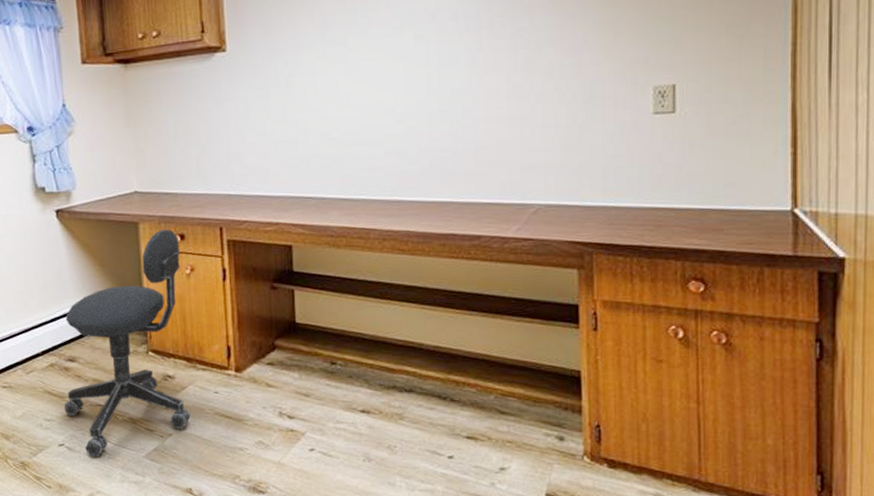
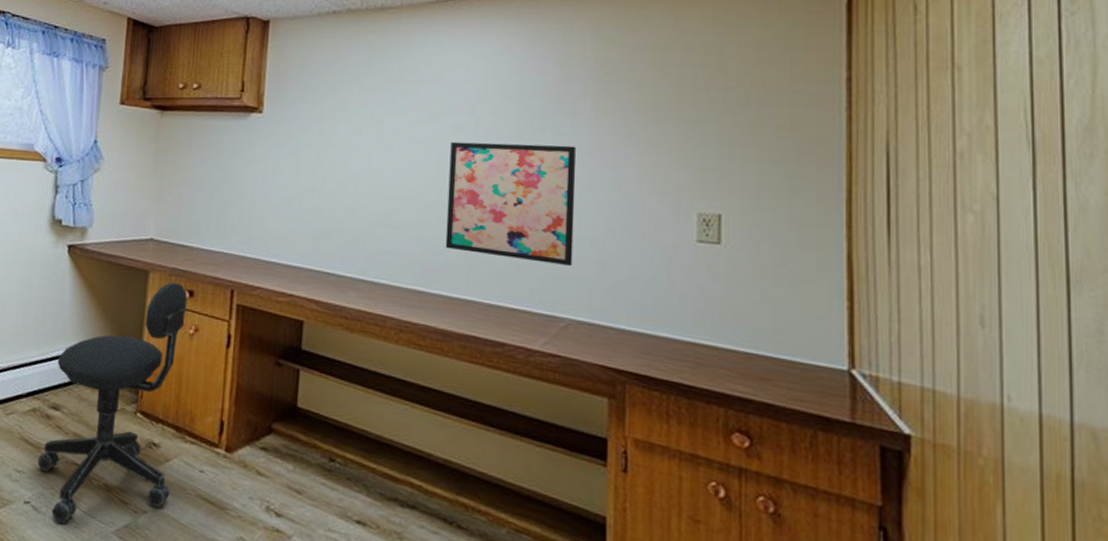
wall art: none [415,39,539,157] -> present [445,141,577,267]

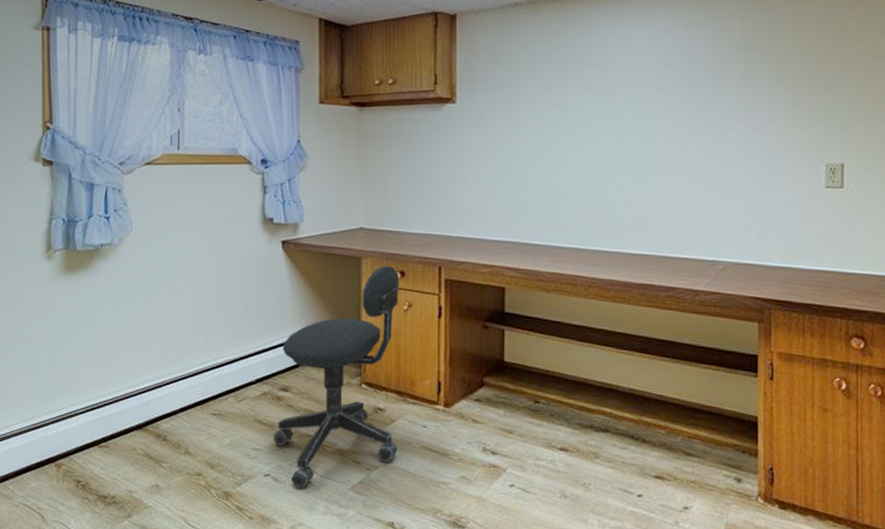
wall art: present [445,141,577,267] -> none [623,114,730,218]

